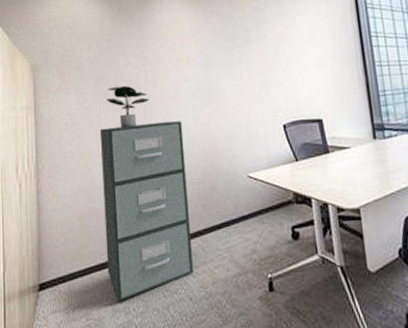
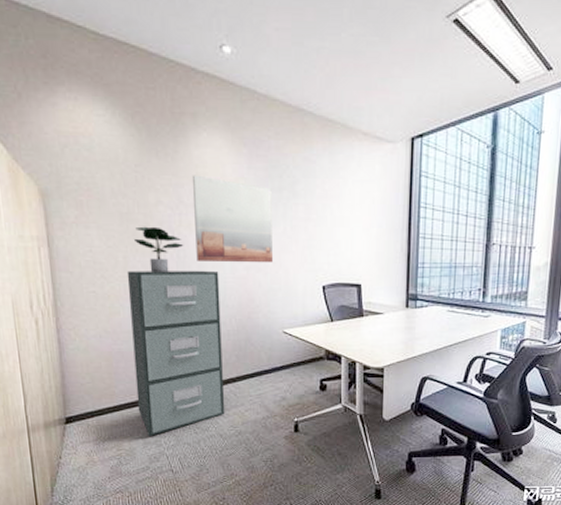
wall art: none [155,35,232,113] -> present [191,175,273,263]

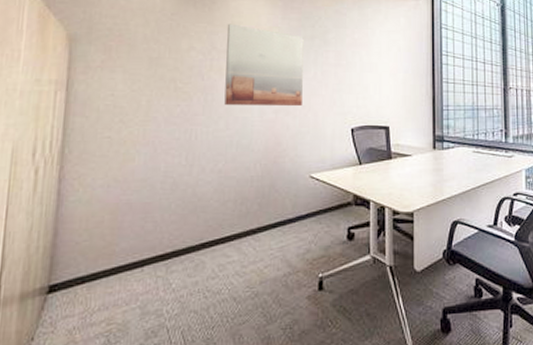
filing cabinet: present [127,270,225,436] -> none [140,113,247,304]
potted plant: present [133,226,184,272] -> none [160,70,213,116]

